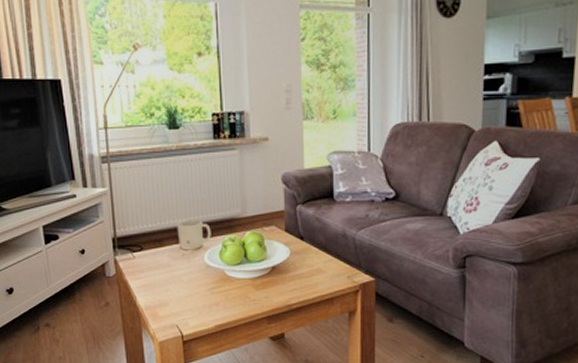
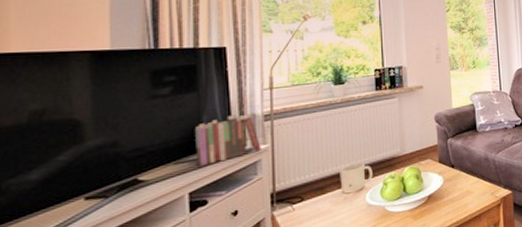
books: none [42,153,101,203] -> present [195,113,261,167]

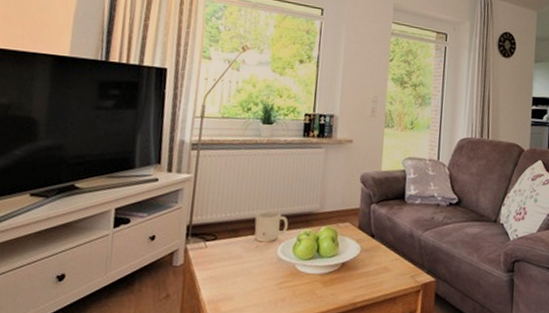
books: present [195,113,261,167] -> none [126,138,185,185]

